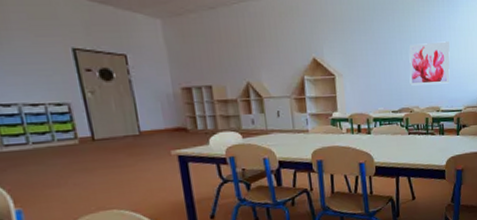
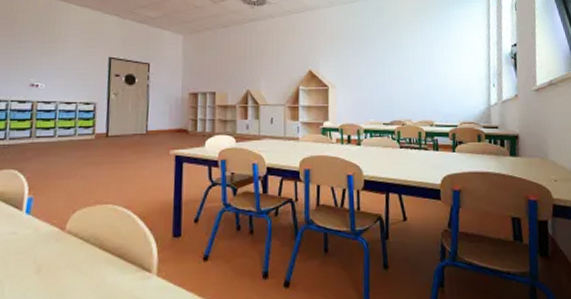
wall art: present [409,41,450,86] -> none [401,58,444,99]

